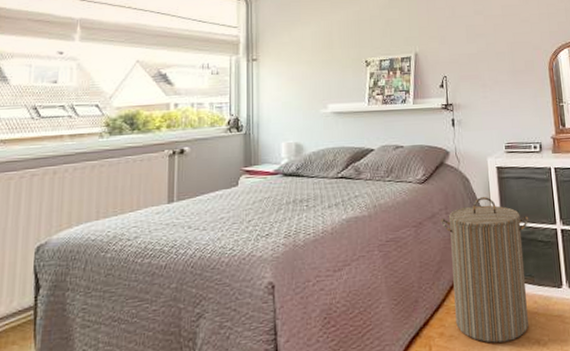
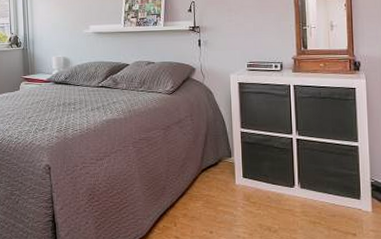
laundry hamper: present [441,197,529,343] -> none [186,108,267,226]

